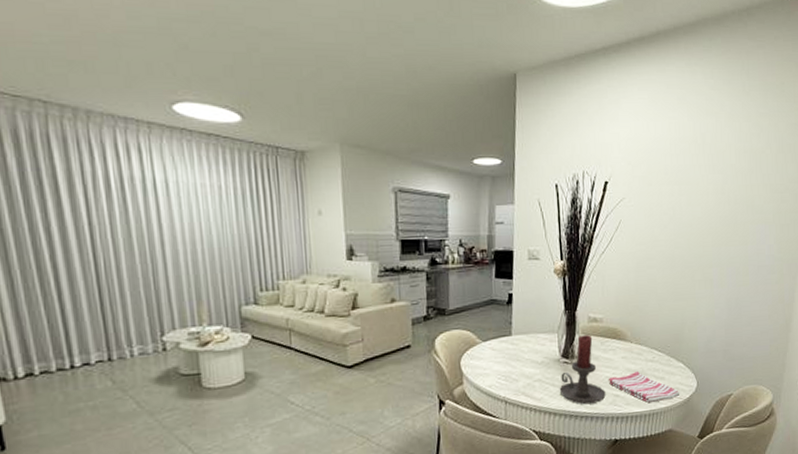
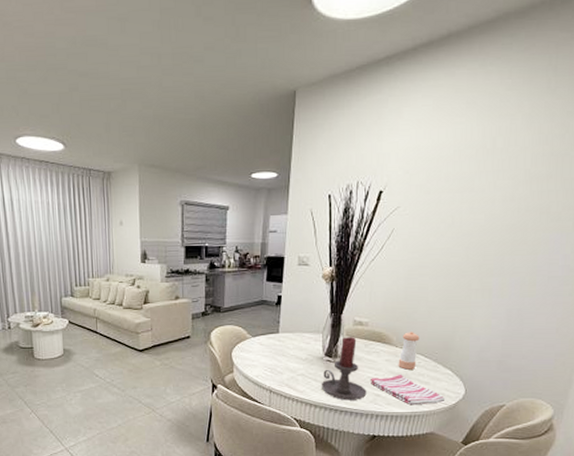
pepper shaker: none [634,326,652,366] -> present [398,332,420,370]

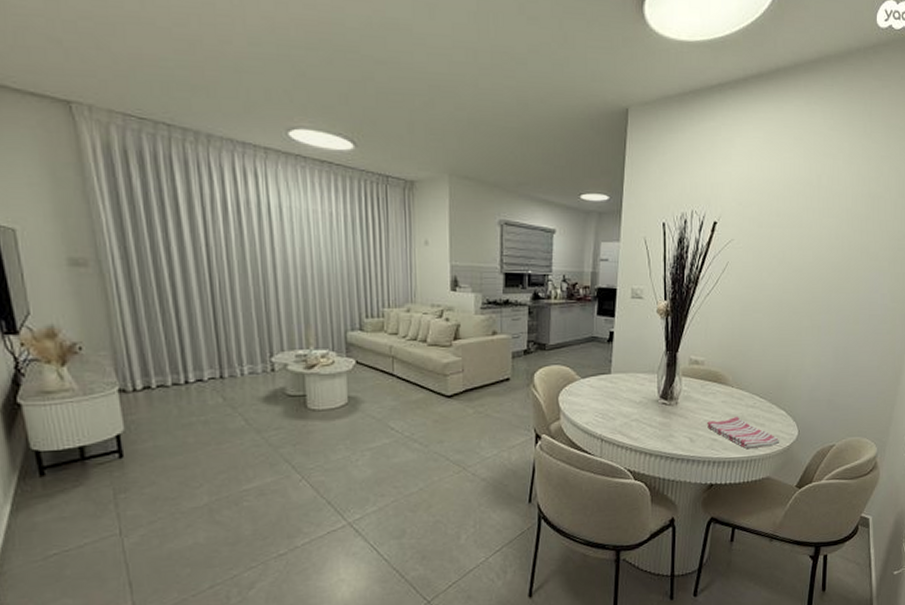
candle holder: present [321,337,367,401] -> none [656,377,704,447]
pepper shaker: present [398,332,420,370] -> none [734,371,755,411]

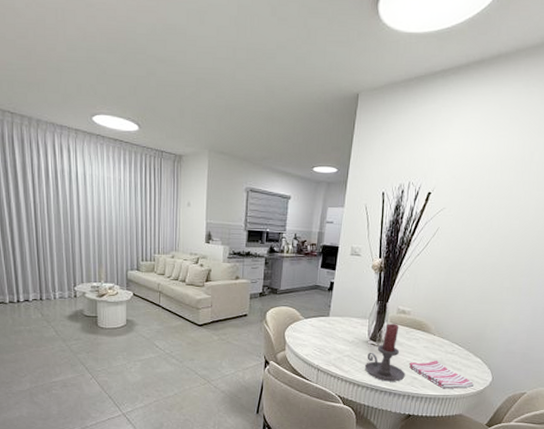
candle holder: none [656,377,704,447] -> present [364,324,405,382]

